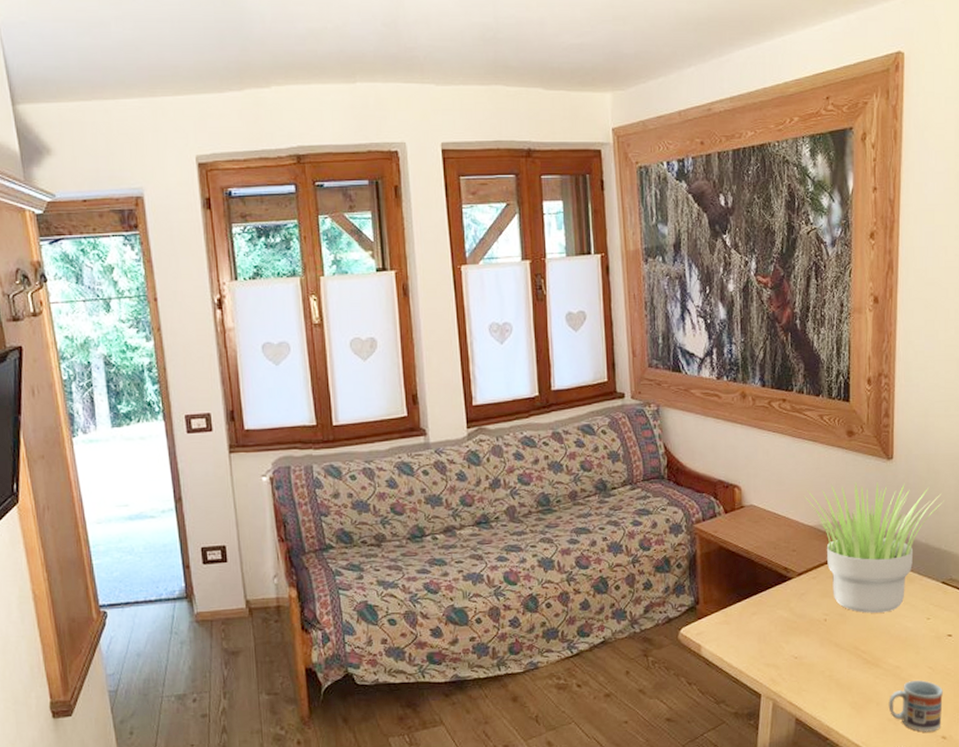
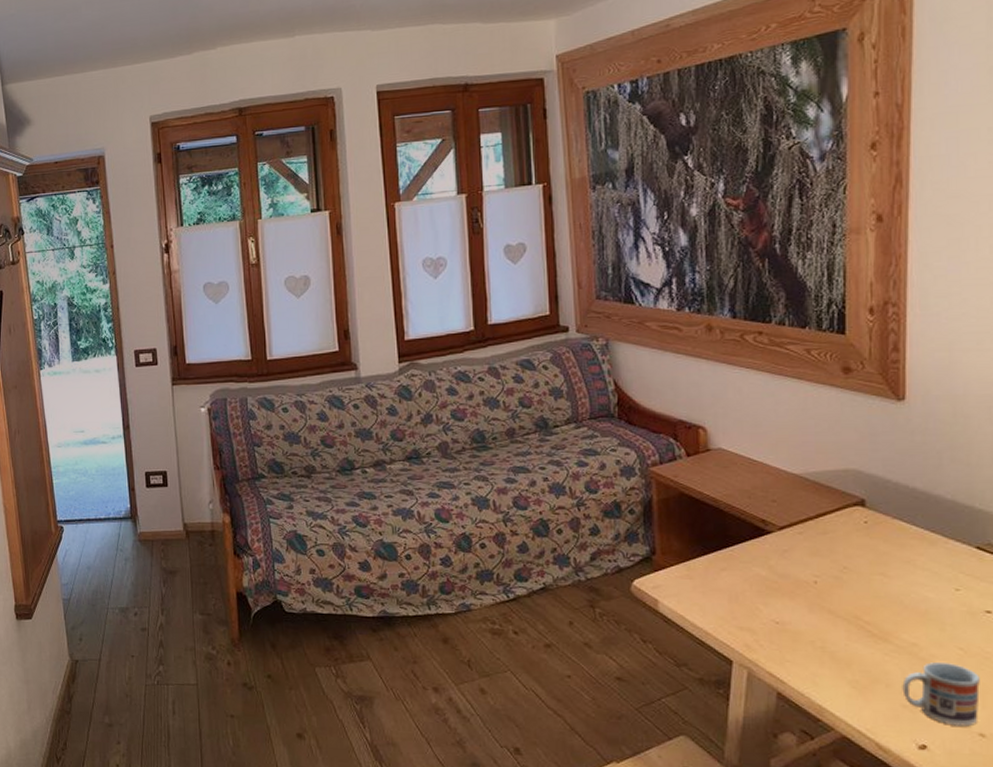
potted plant: present [804,482,944,613] -> none [787,425,978,579]

